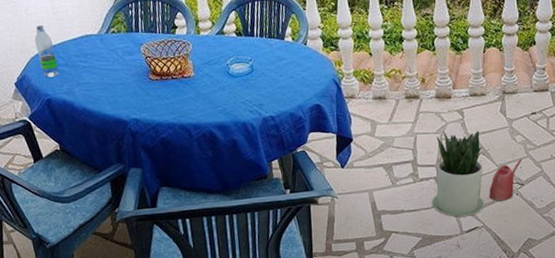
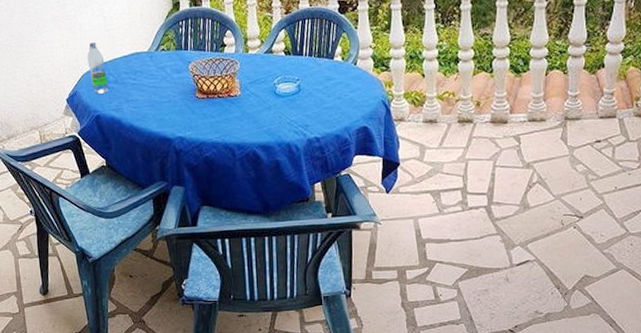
planter: present [431,130,485,217] -> none [480,157,539,249]
watering can: present [489,158,522,202] -> none [544,189,582,234]

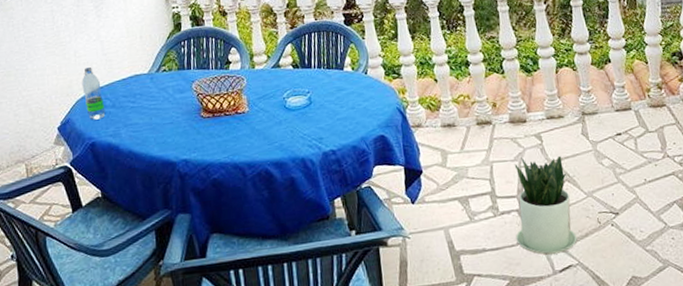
planter: none [480,157,539,249] -> present [514,155,577,255]

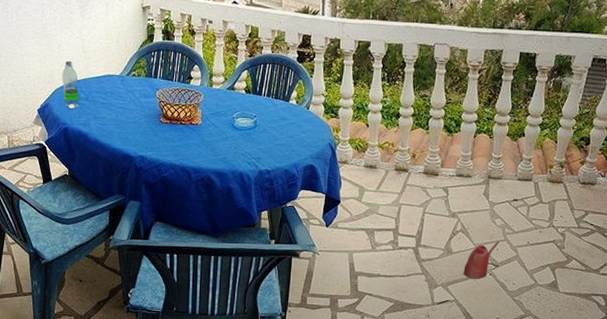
planter: present [514,155,577,255] -> none [407,205,463,289]
watering can: none [580,184,613,235] -> present [463,241,499,279]

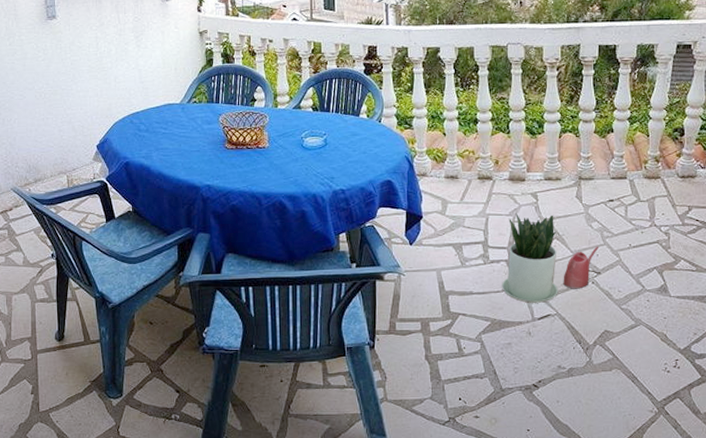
bottle: present [62,61,80,109] -> none [120,93,140,142]
planter: none [407,205,463,289] -> present [502,213,558,303]

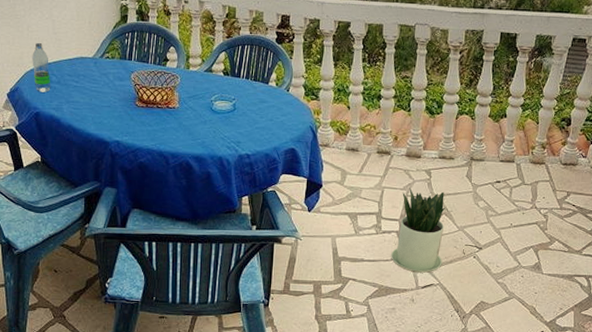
bottle: none [120,93,140,142] -> present [32,43,51,93]
watering can: present [563,246,598,289] -> none [447,223,482,262]

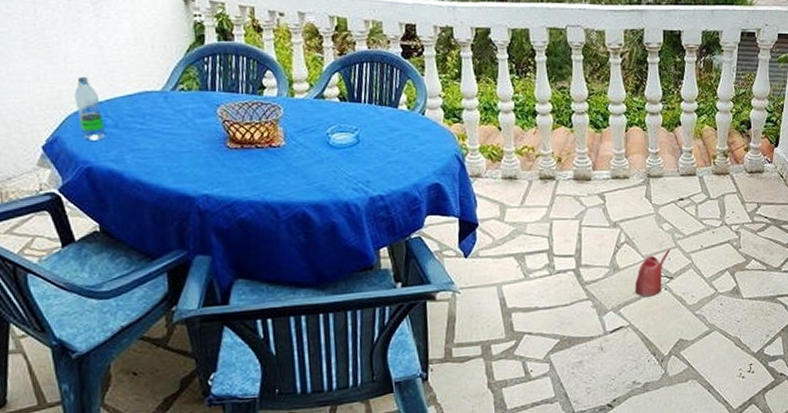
planter: present [391,188,446,273] -> none [570,216,631,316]
watering can: none [447,223,482,262] -> present [635,249,670,297]

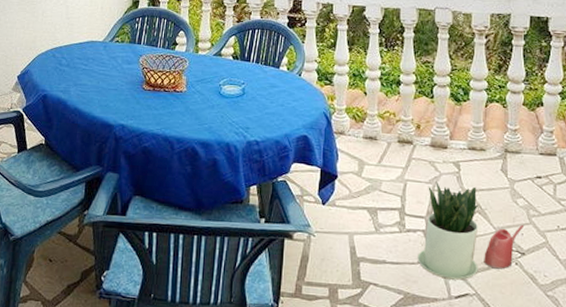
bottle: present [74,77,106,141] -> none [44,28,61,75]
planter: none [570,216,631,316] -> present [417,181,479,280]

